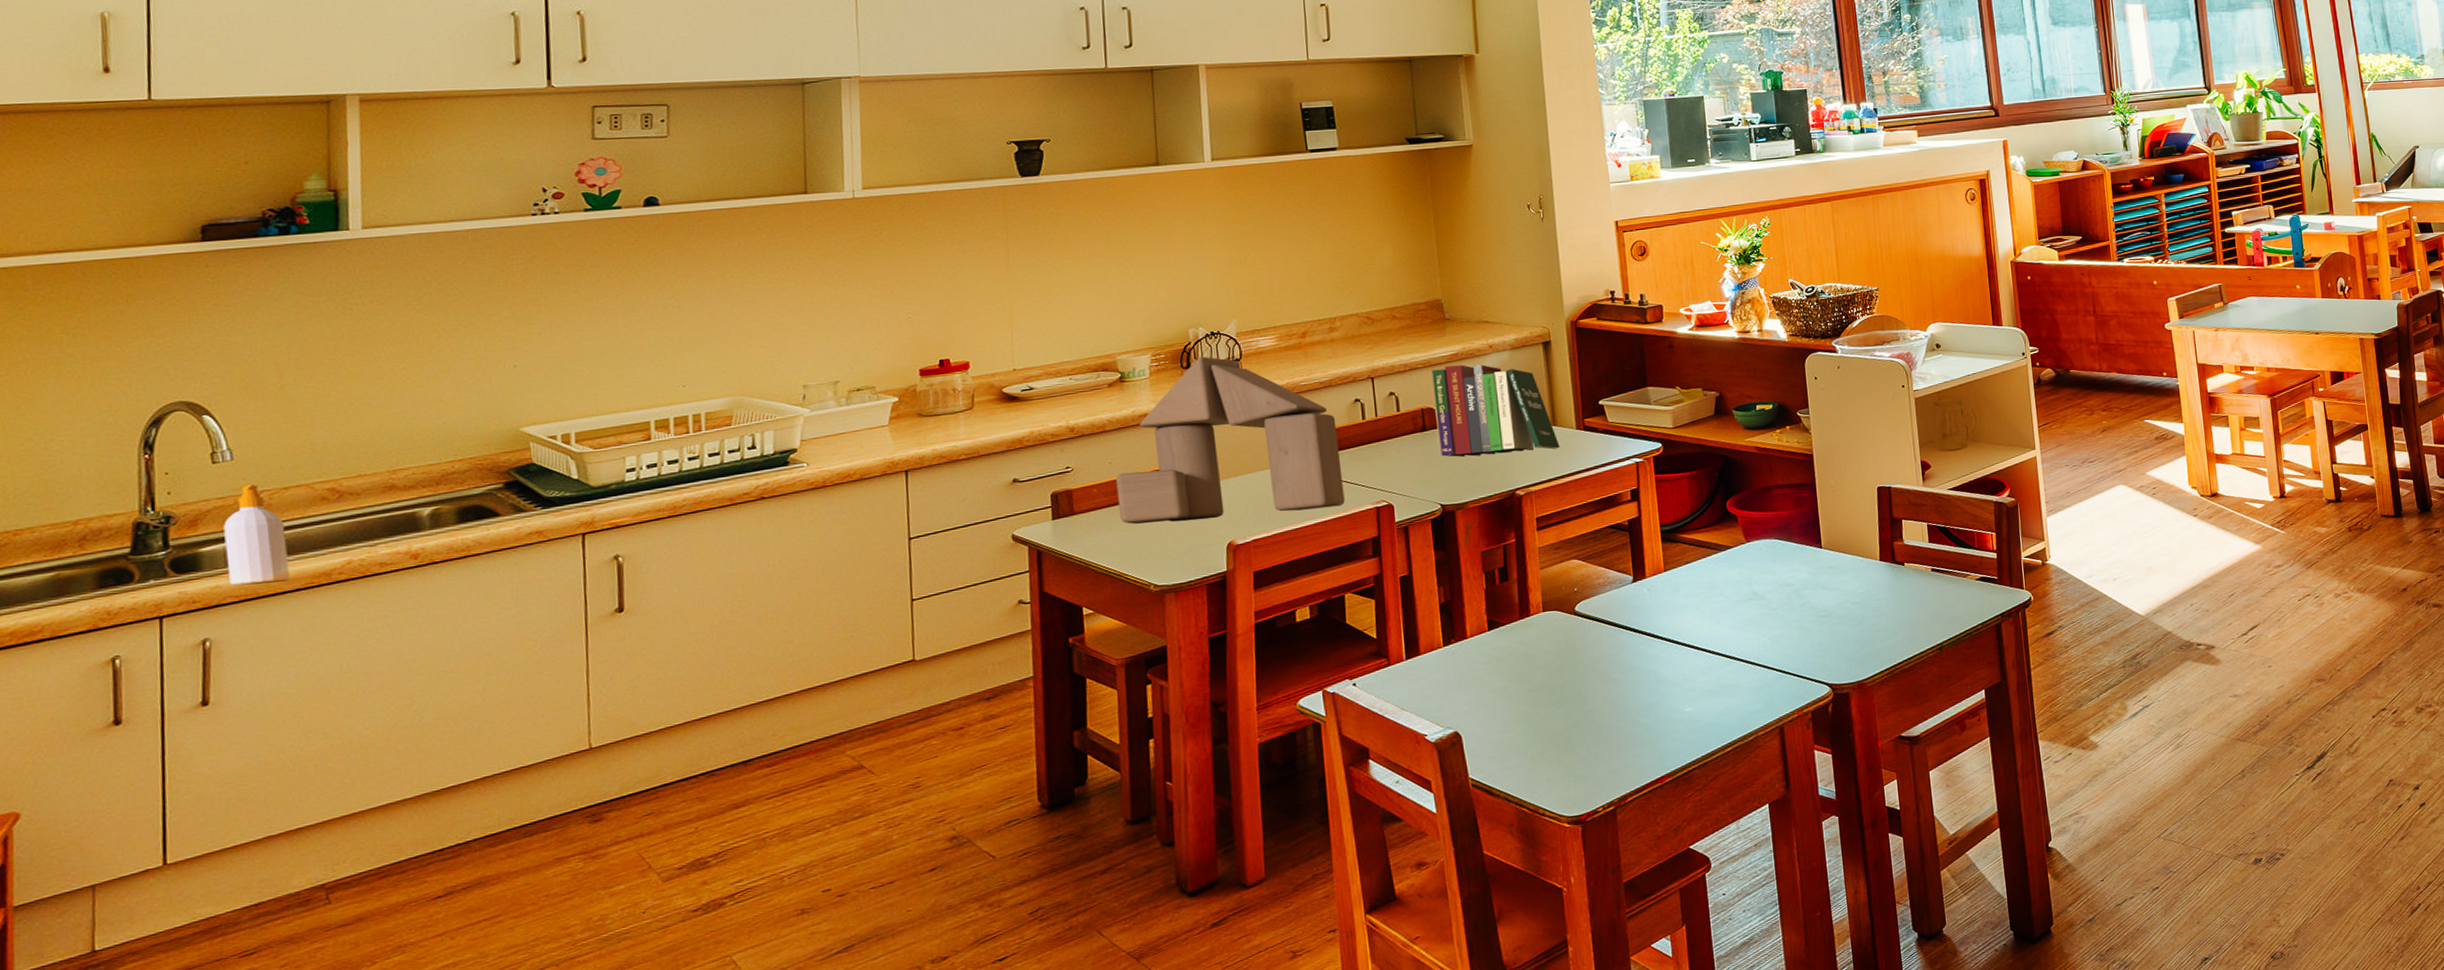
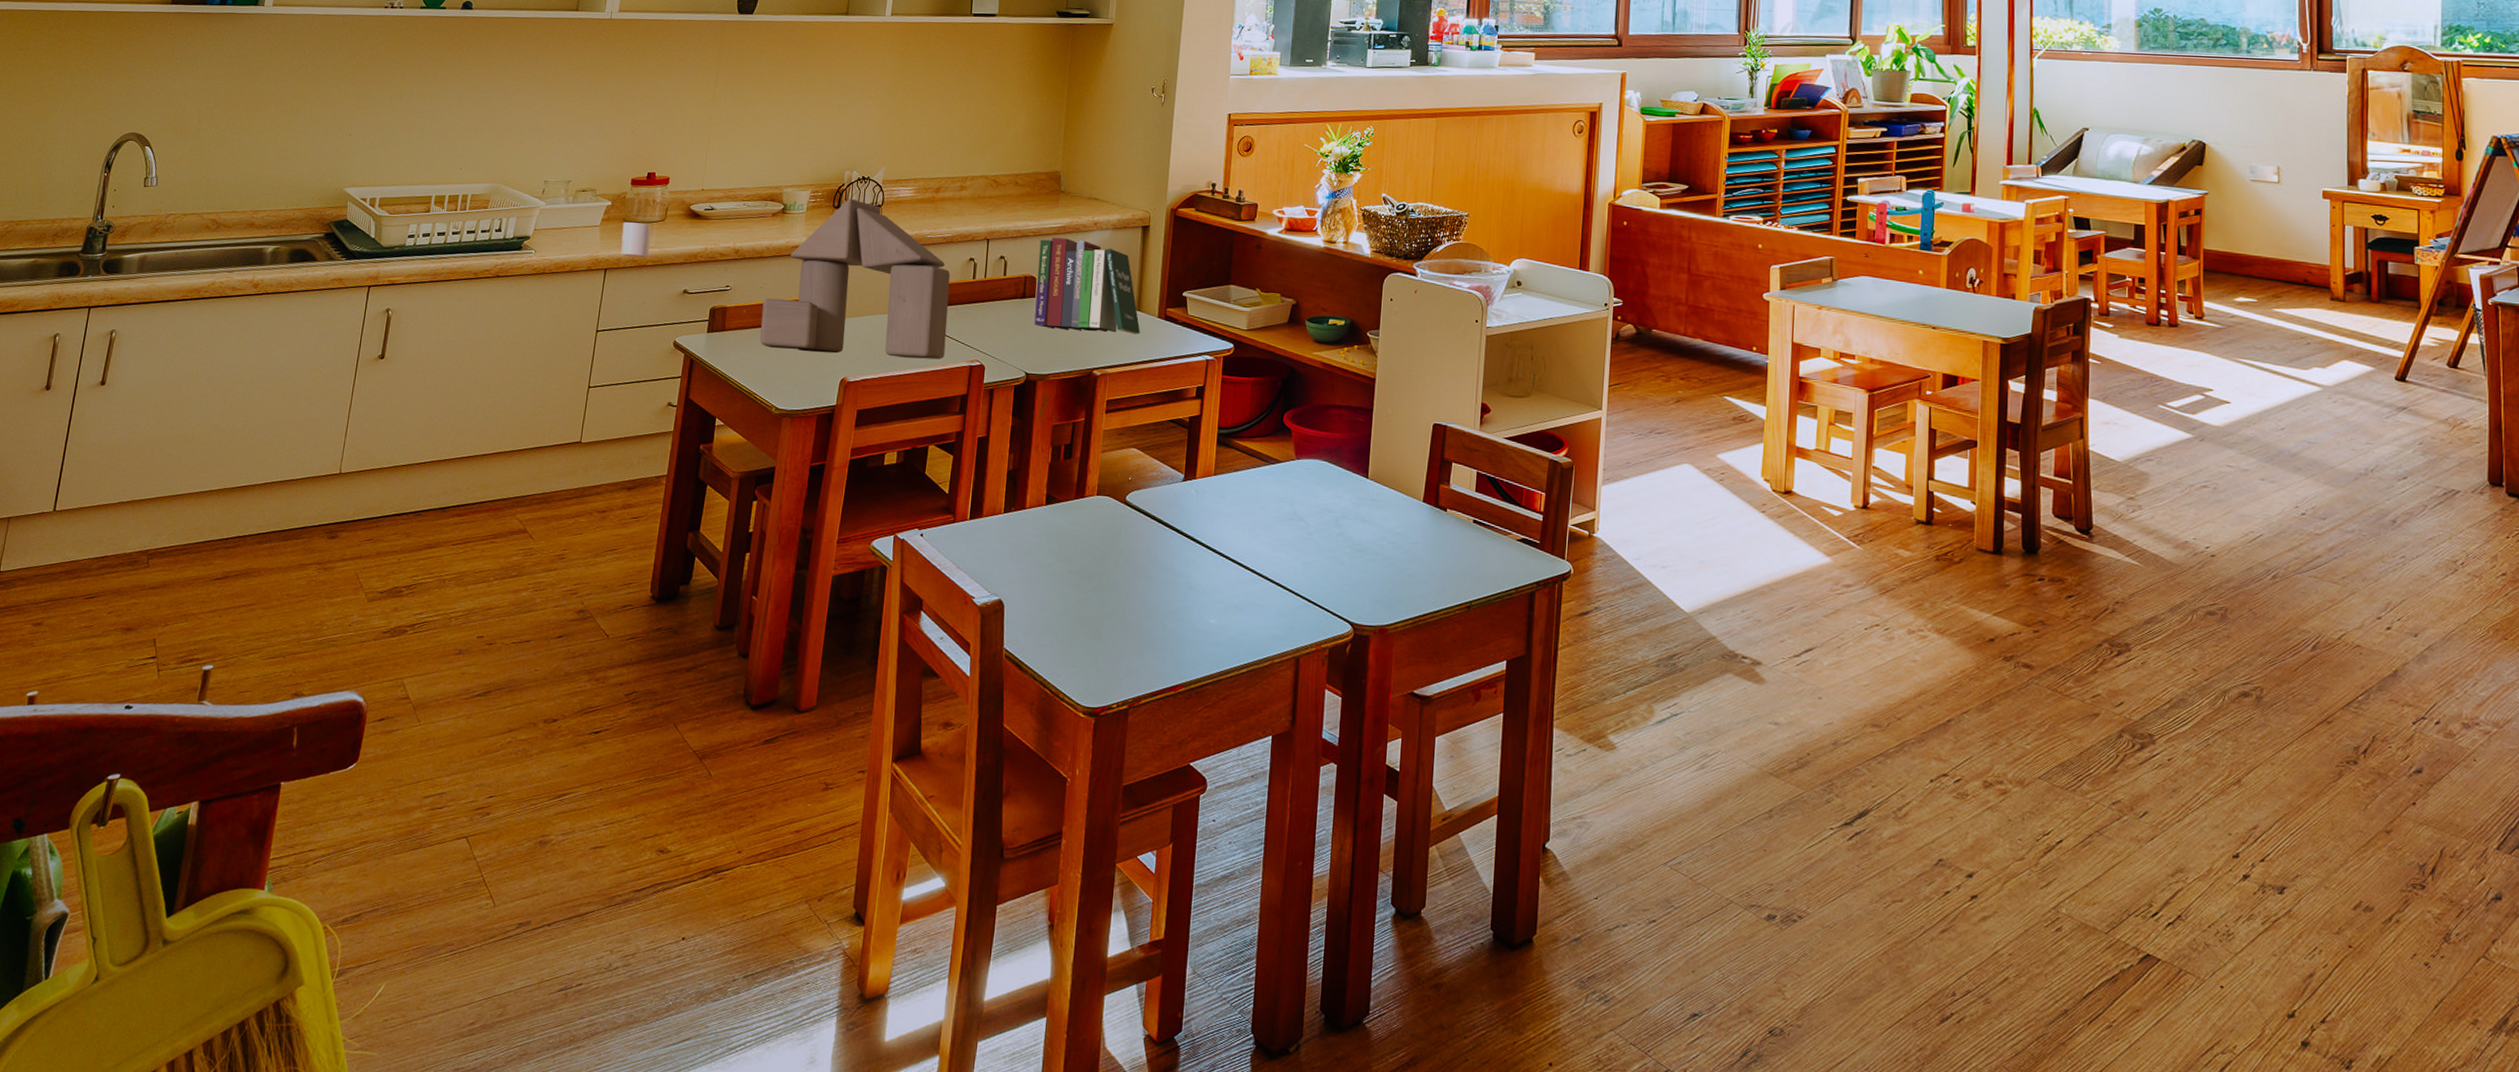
soap bottle: present [223,484,289,586] -> none [136,207,179,292]
cup: none [918,415,959,454] -> present [620,222,651,258]

